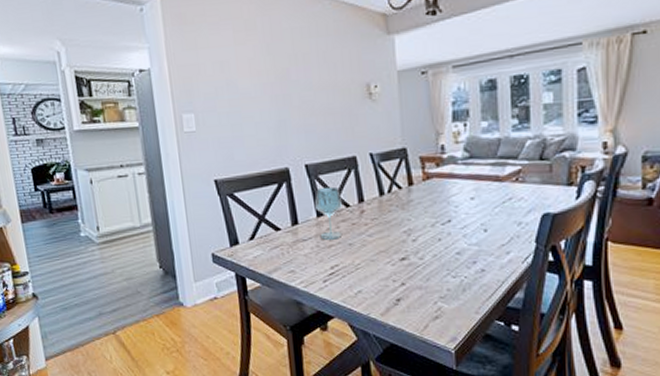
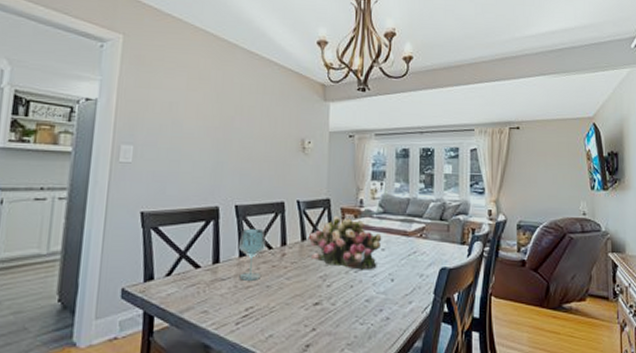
flower arrangement: none [386,165,470,222] -> present [308,215,382,270]

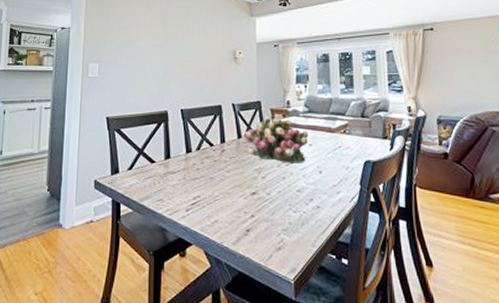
wine glass: present [238,228,266,281] -> none [185,128,208,173]

